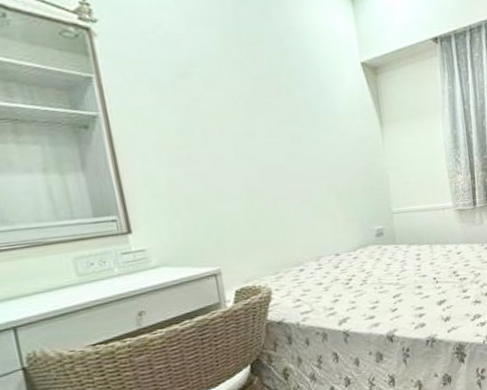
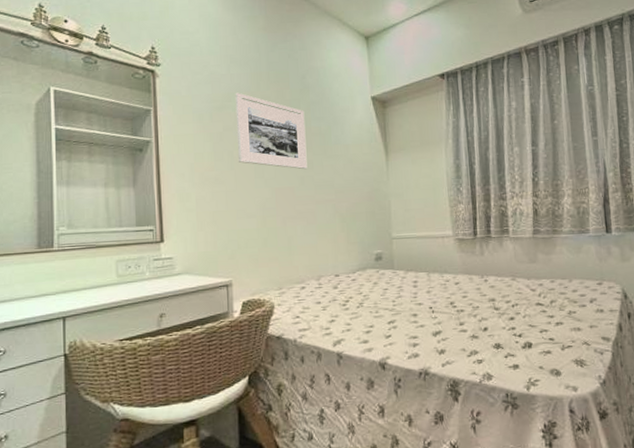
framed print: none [200,56,295,145] -> present [235,92,307,170]

